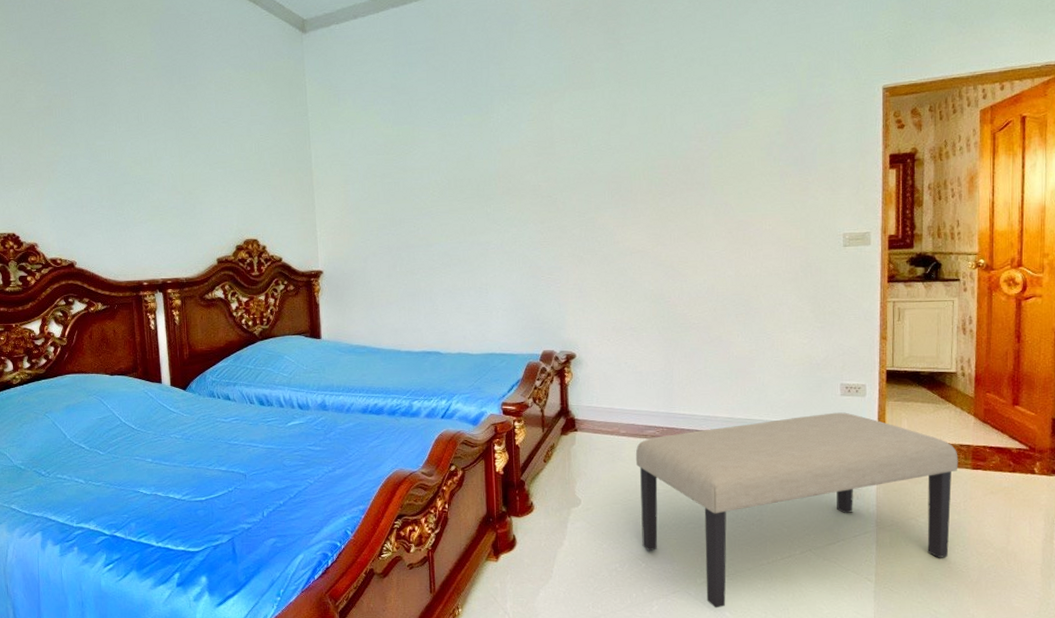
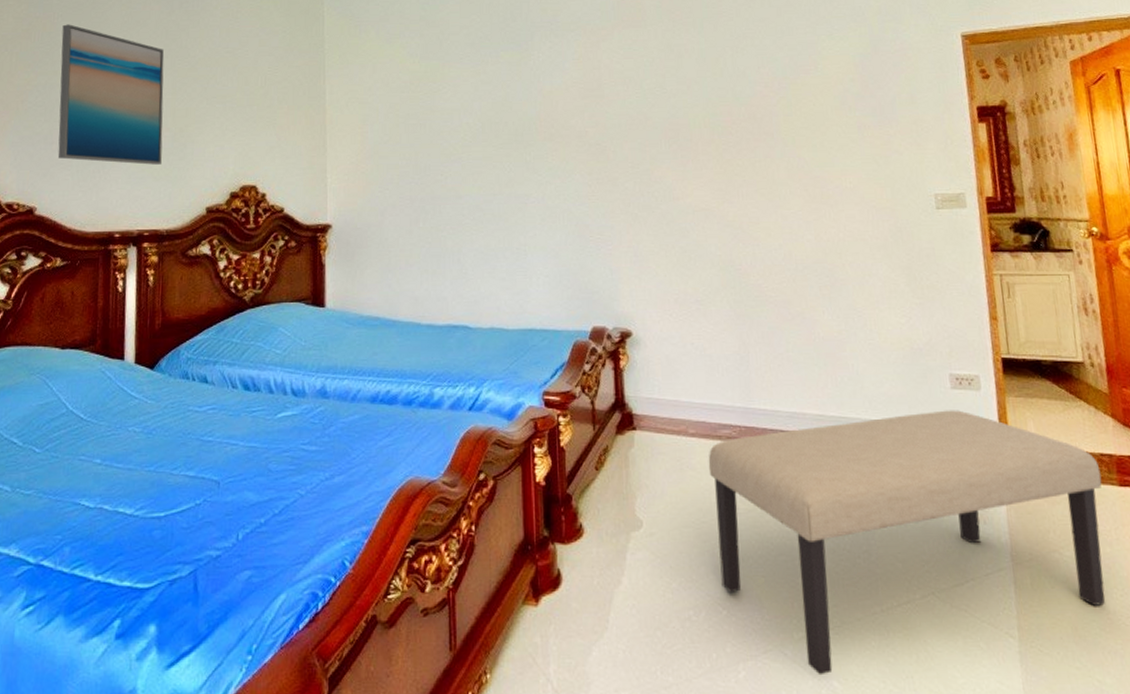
wall art: none [78,100,176,224] -> present [58,24,164,165]

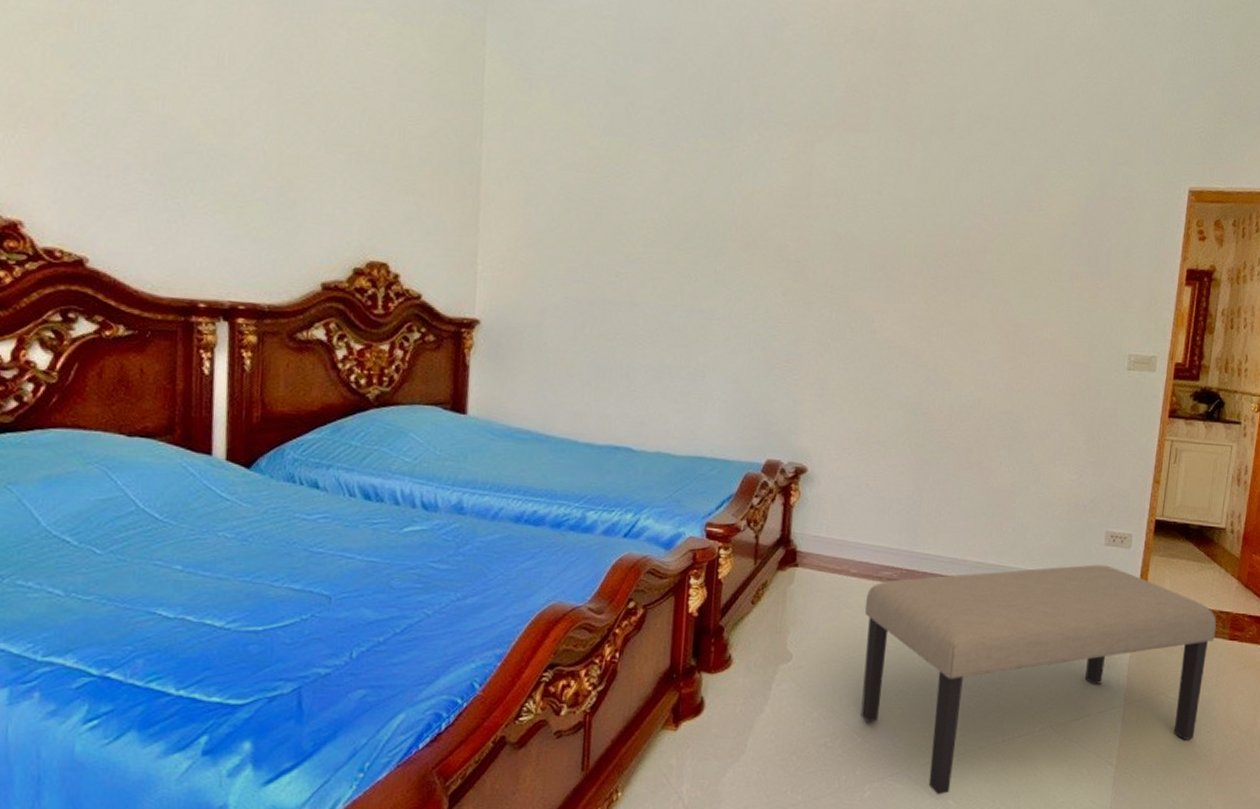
wall art: present [58,24,164,165] -> none [117,15,268,223]

